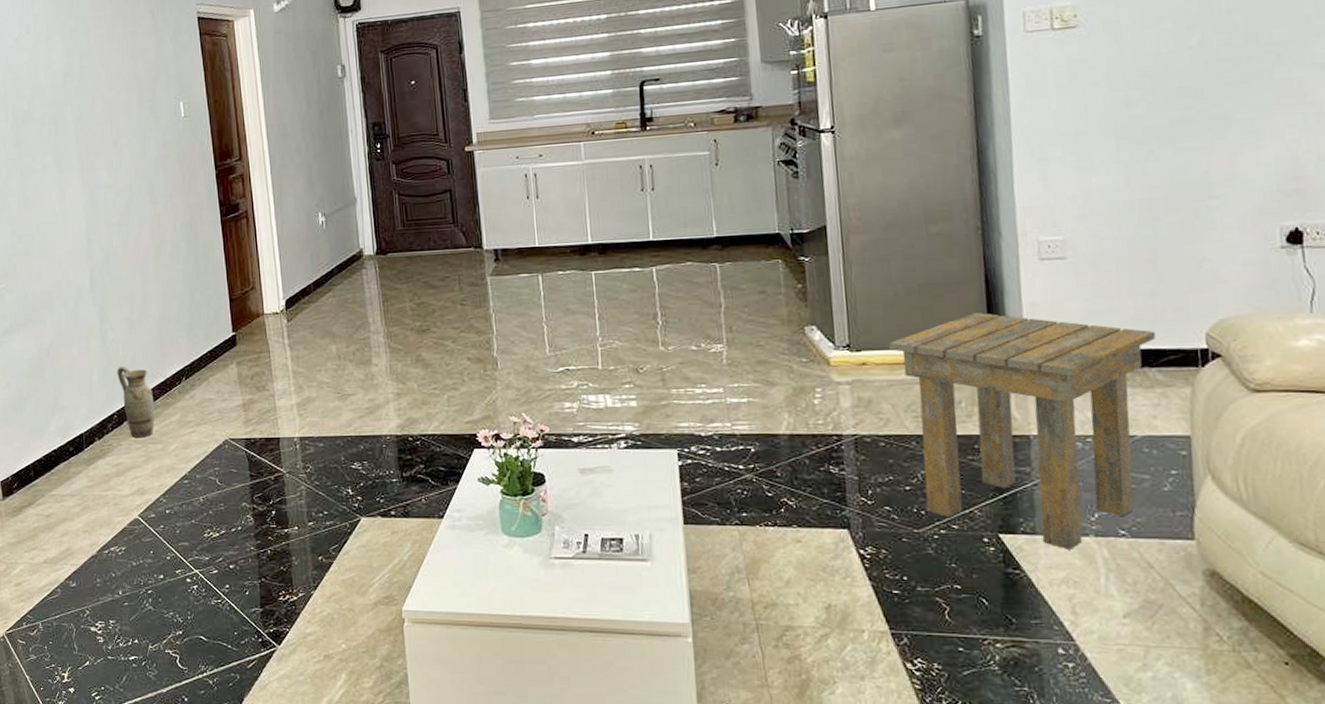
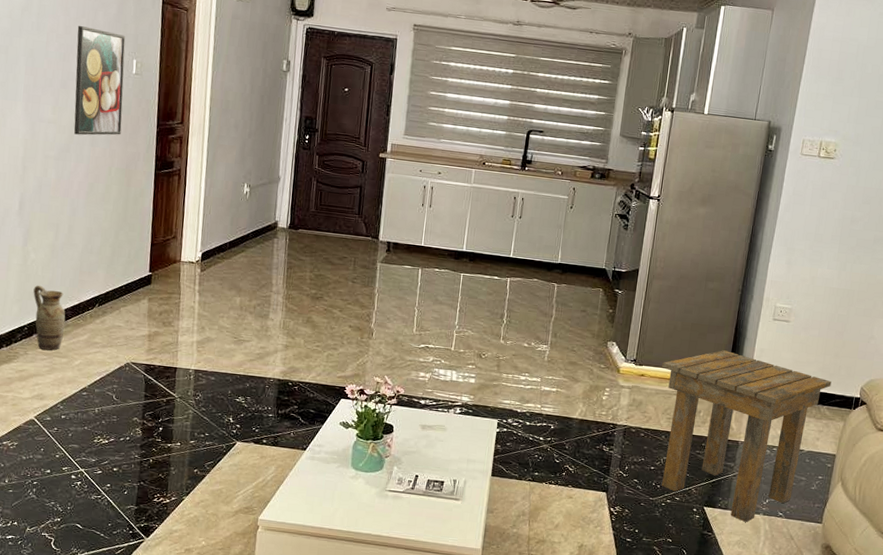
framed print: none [119,78,180,195] -> present [73,26,126,136]

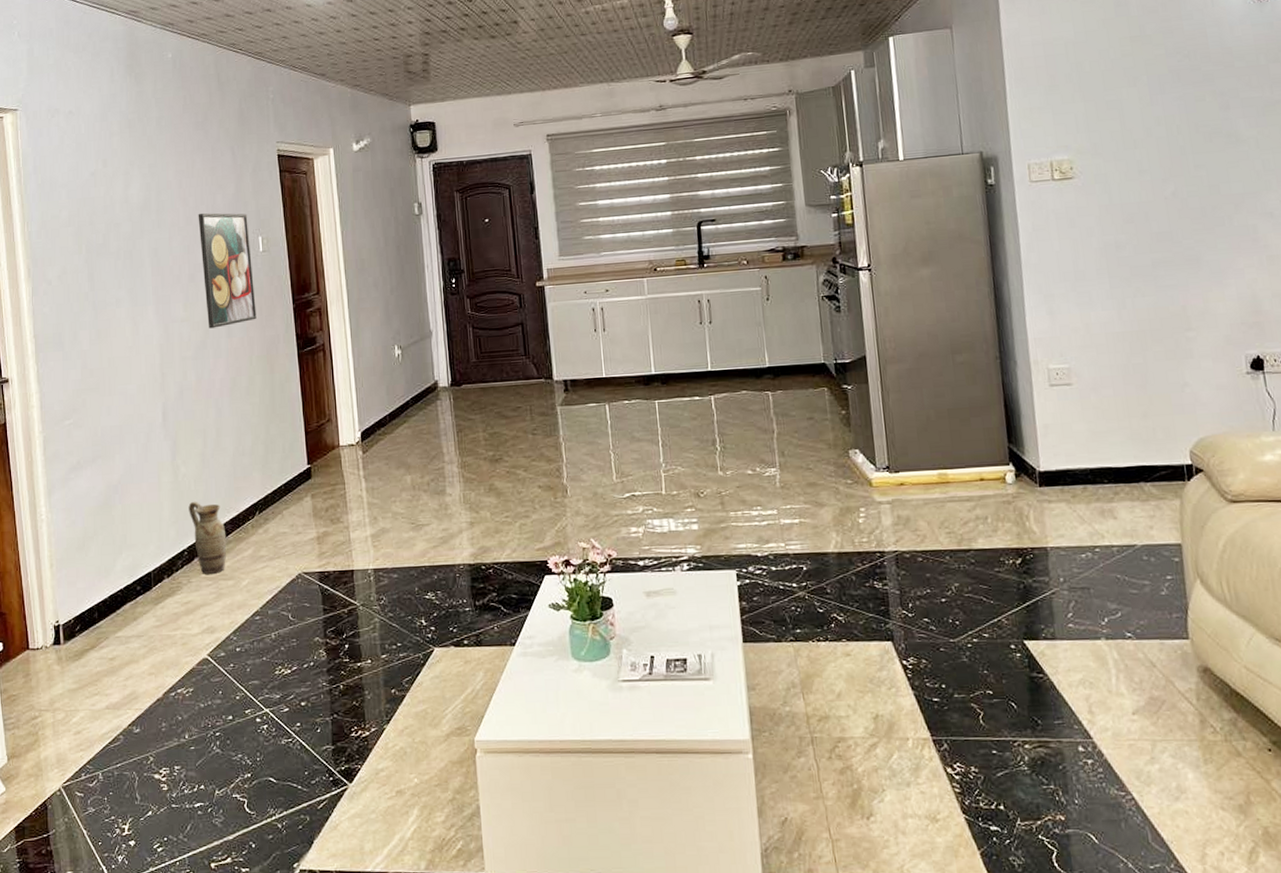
side table: present [662,350,832,522] -> none [923,435,1149,653]

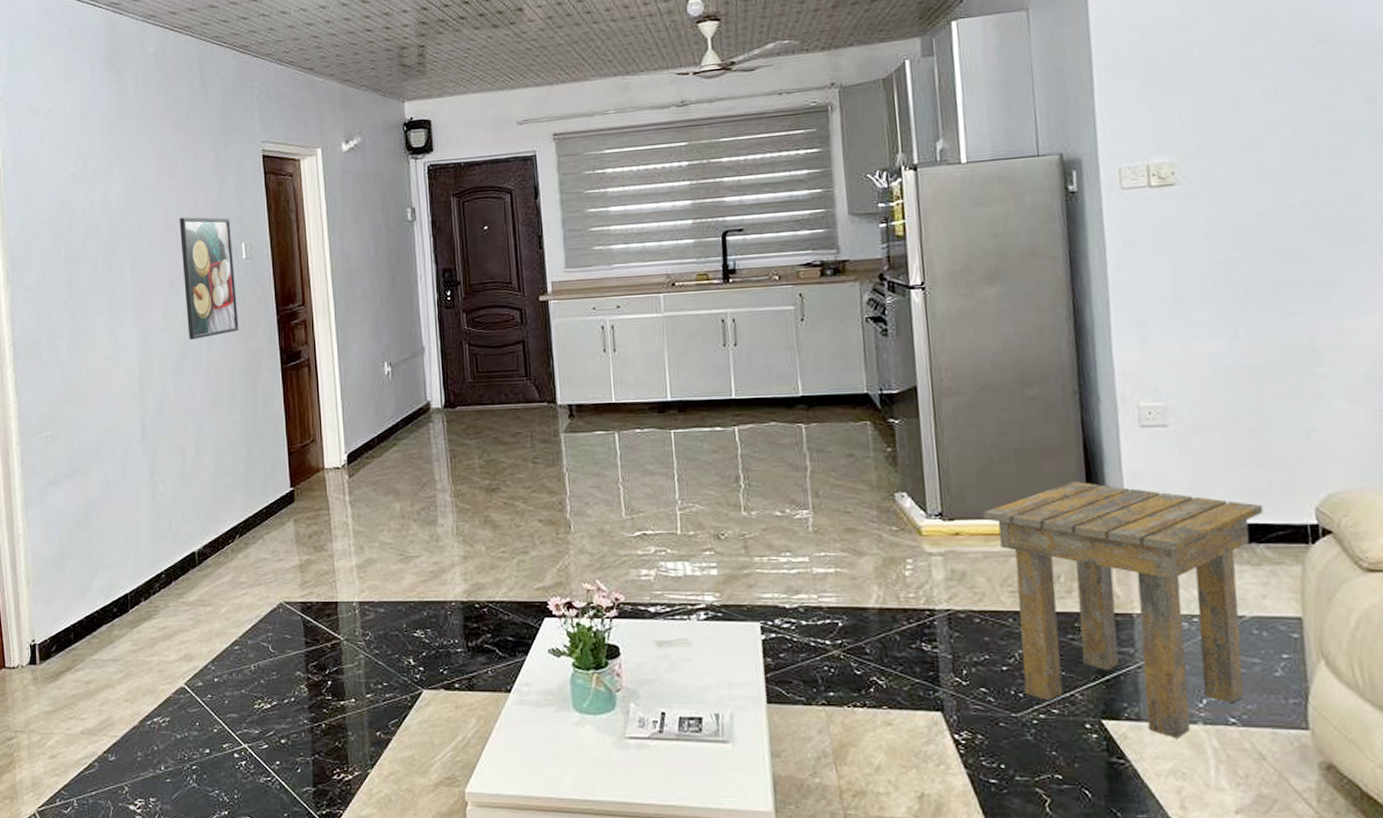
ceramic jug: present [188,501,227,574] -> none [166,521,206,599]
side table: none [923,435,1149,653] -> present [983,481,1264,738]

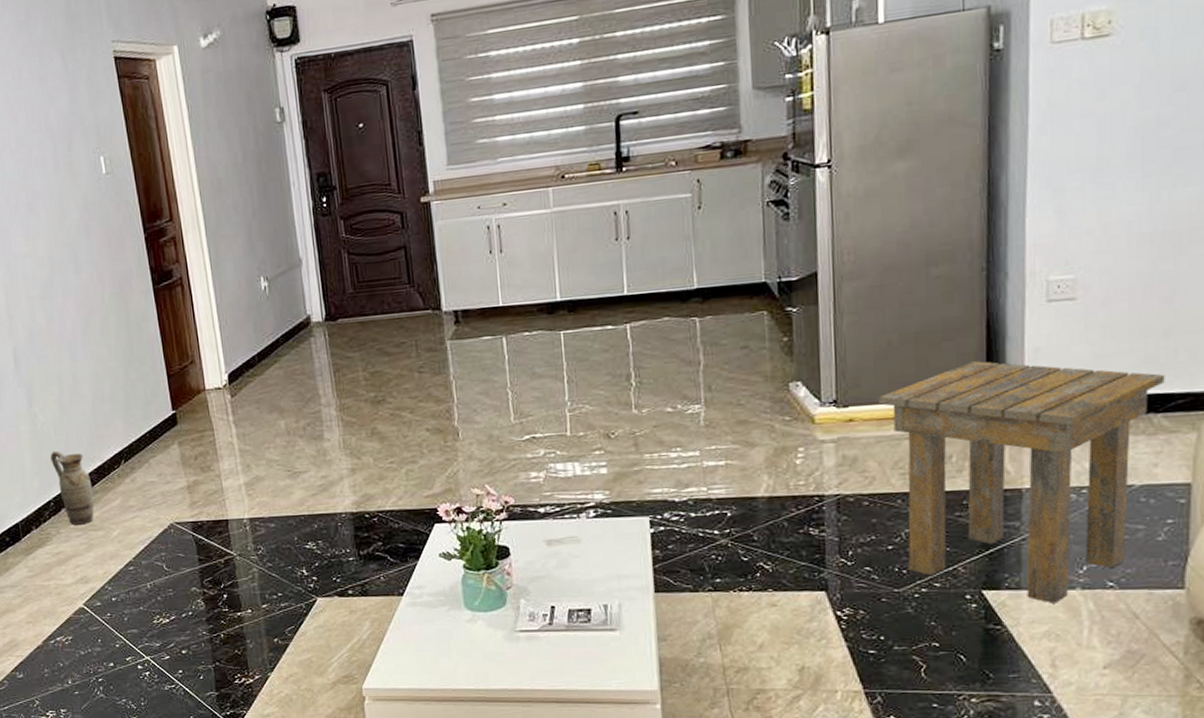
ceramic jug: none [166,521,206,599] -> present [50,450,94,525]
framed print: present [179,217,239,340] -> none [30,129,105,264]

